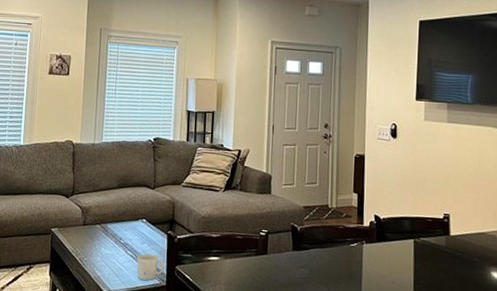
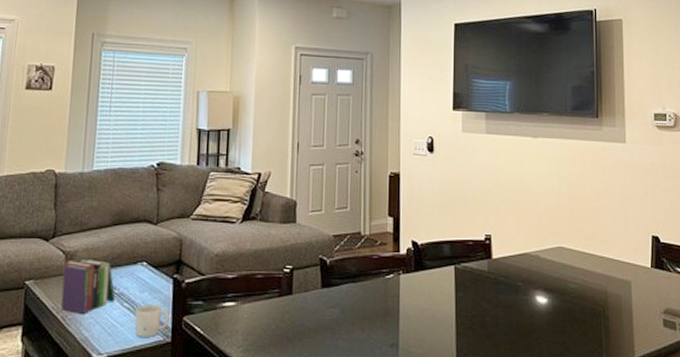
books: none [78,214,121,258] -> present [60,260,116,314]

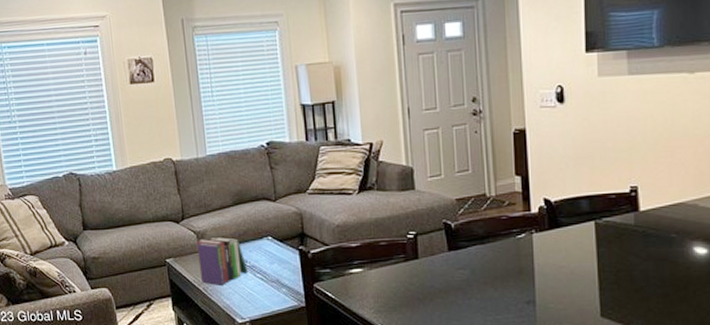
mug: present [134,304,169,339] -> none [268,274,301,304]

